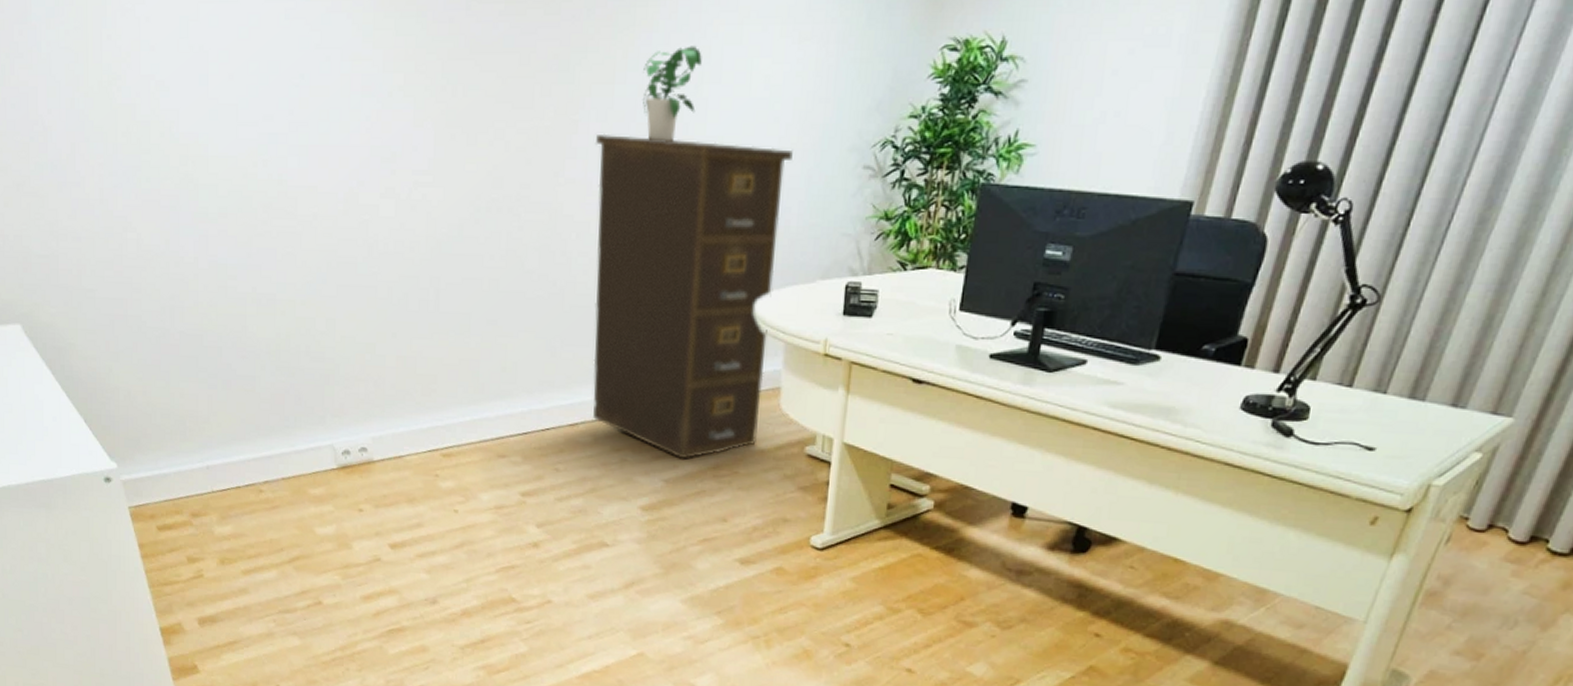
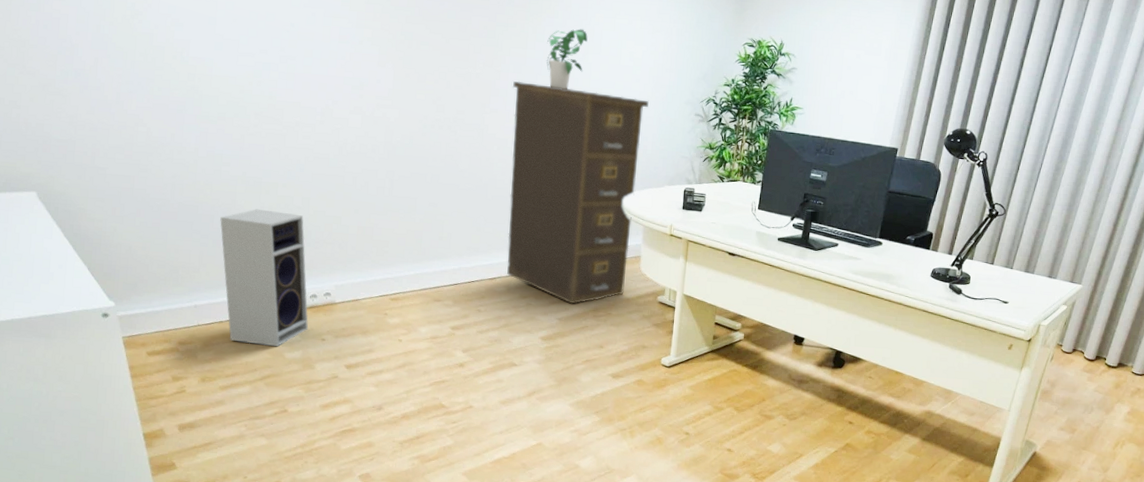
speaker: none [229,336,342,520] -> present [220,209,309,347]

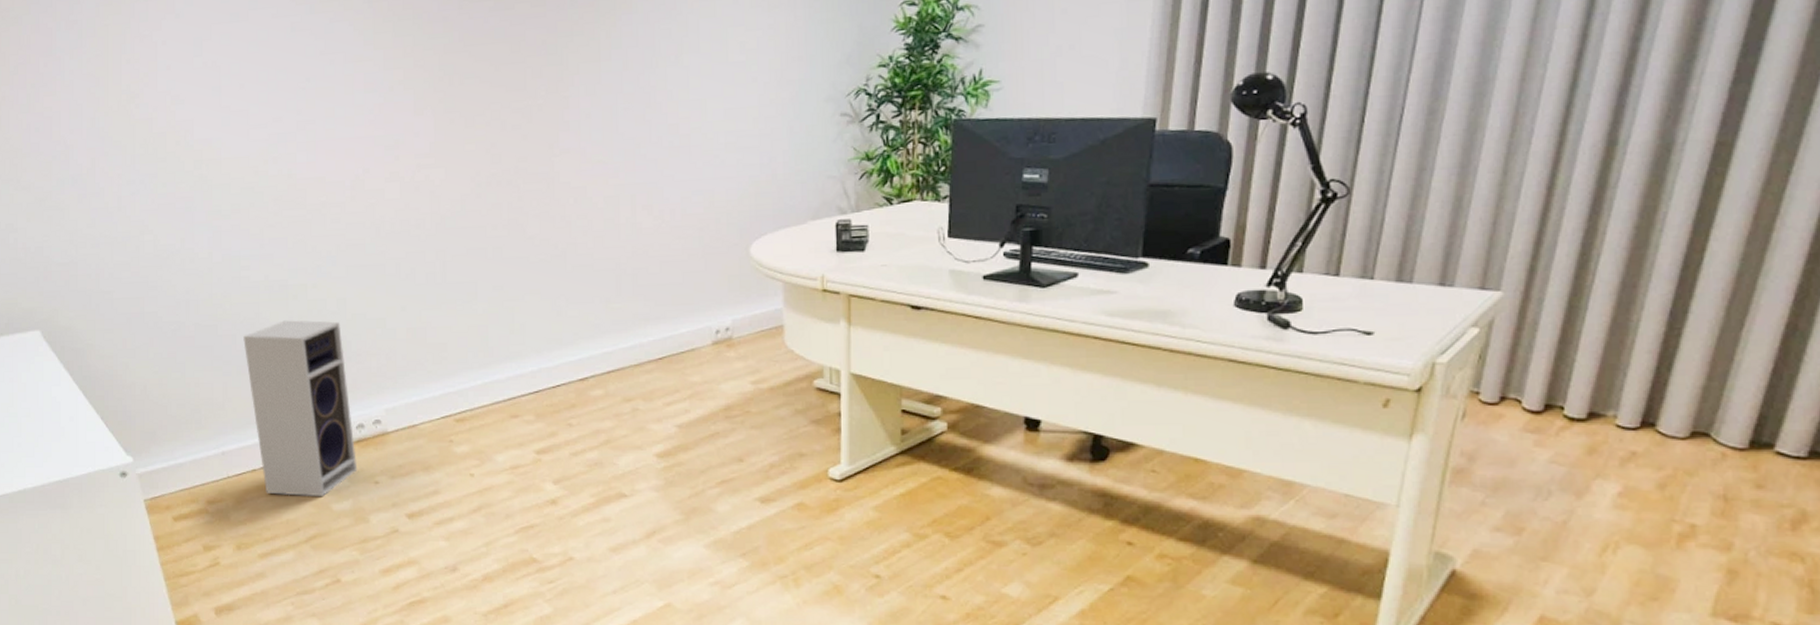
filing cabinet: present [507,81,649,304] -> none [587,104,773,403]
potted plant: present [546,29,588,90] -> none [626,22,680,109]

